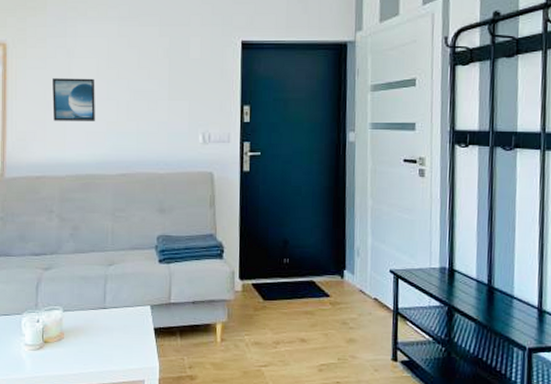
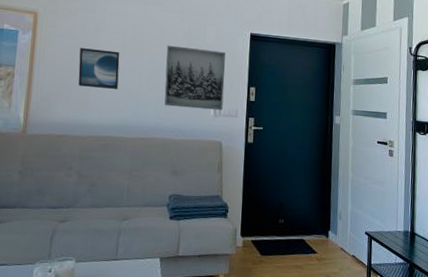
wall art: none [145,65,214,136] -> present [164,45,225,111]

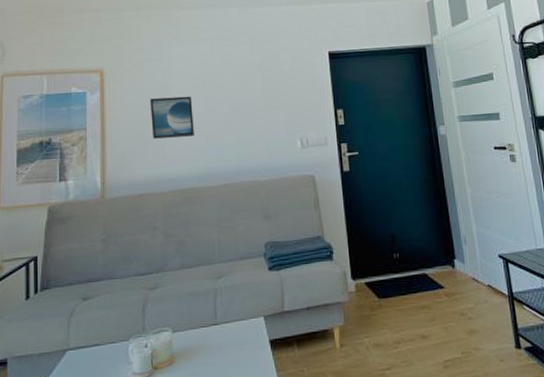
wall art: present [164,45,225,111] -> none [240,76,310,146]

